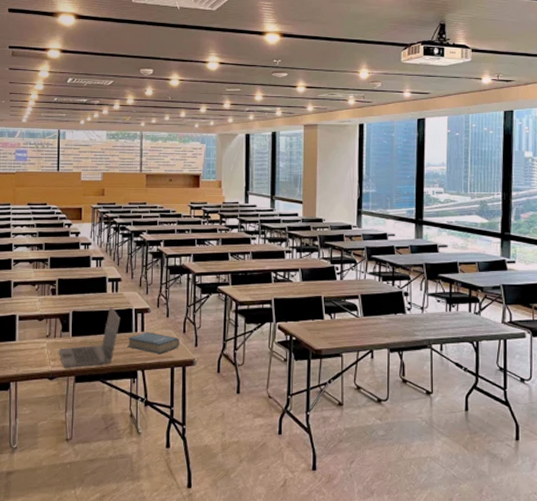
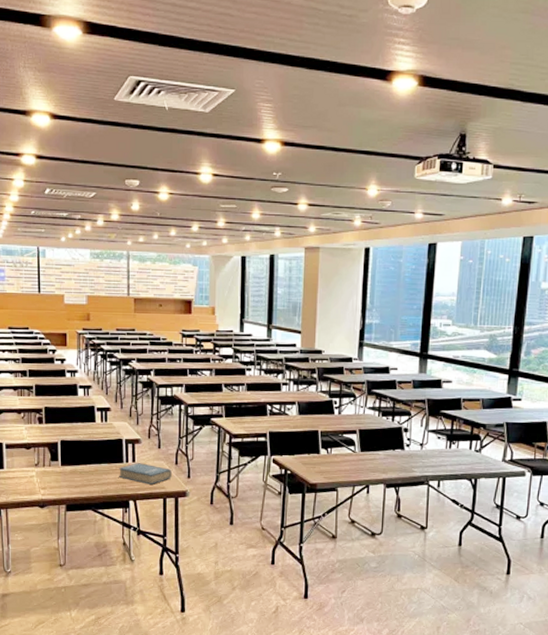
laptop: present [58,306,121,368] -> none [48,436,111,497]

